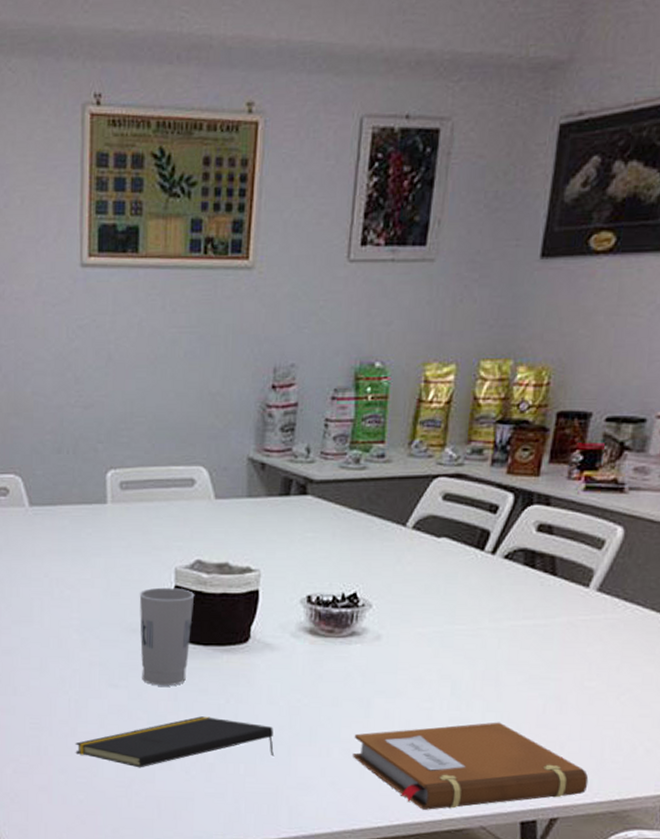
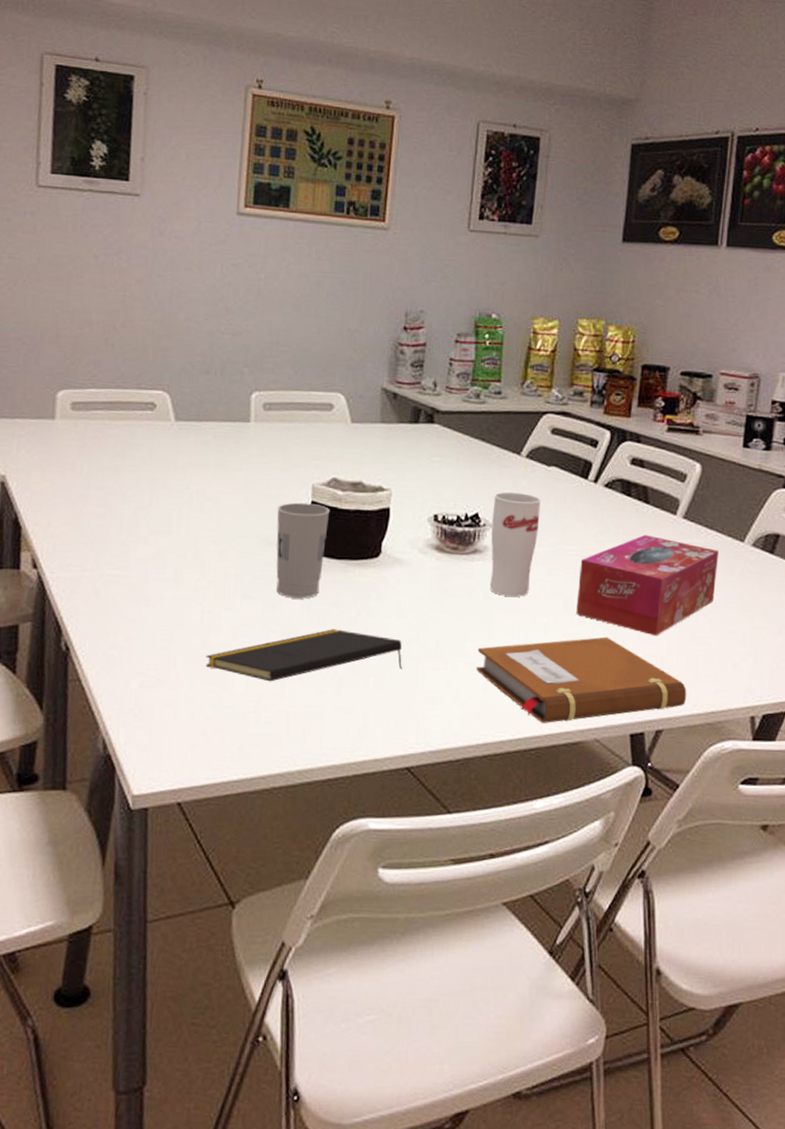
cup: none [368,569,428,681] -> present [489,492,541,597]
tissue box: none [465,610,638,721] -> present [576,534,719,636]

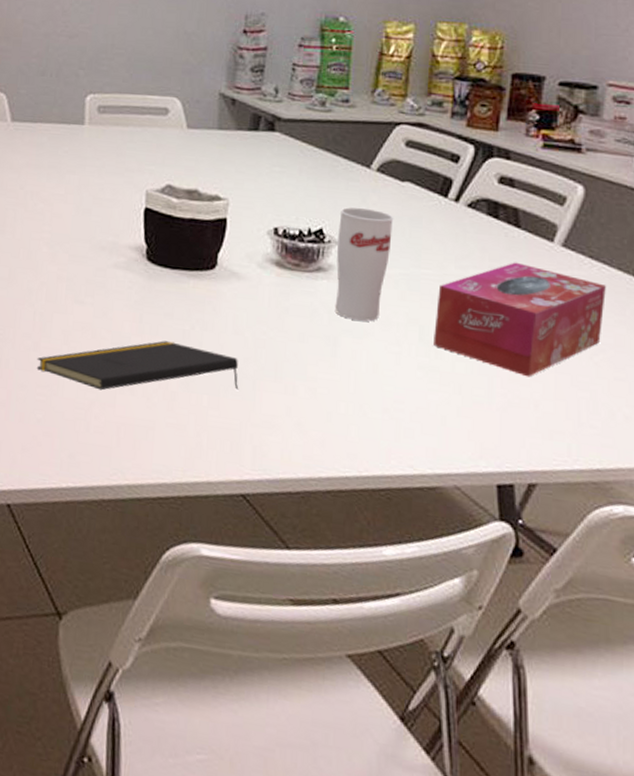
cup: present [276,502,330,599] -> none [108,208,164,307]
notebook: present [476,636,687,723] -> none [319,372,567,464]

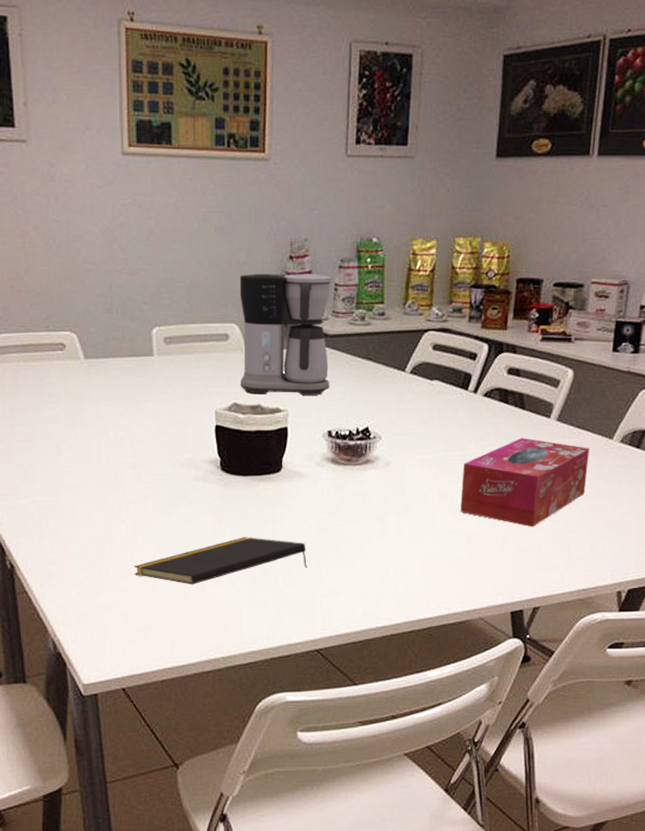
coffee maker: none [177,46,289,186] -> present [239,274,331,395]
cup: present [334,207,393,322] -> none [381,407,425,500]

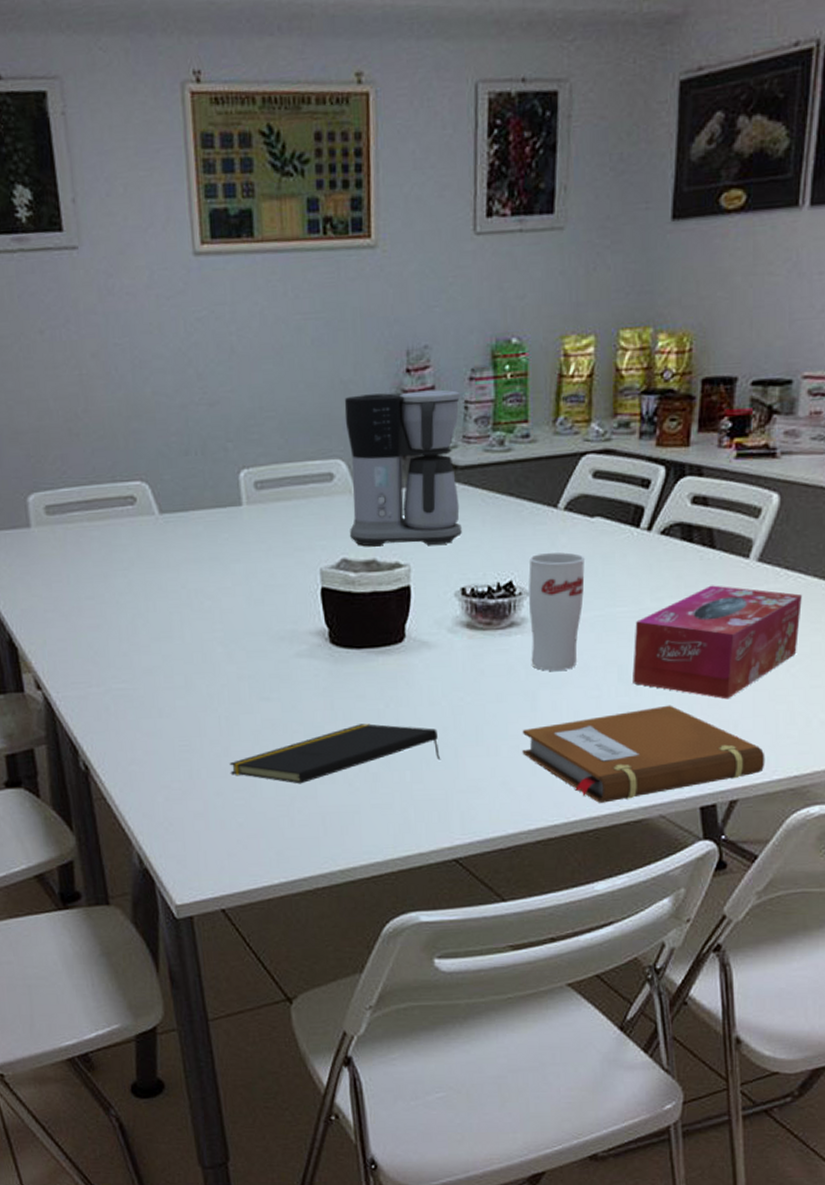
notebook: none [373,530,561,607] -> present [522,705,765,803]
cup: none [381,407,425,500] -> present [529,552,585,671]

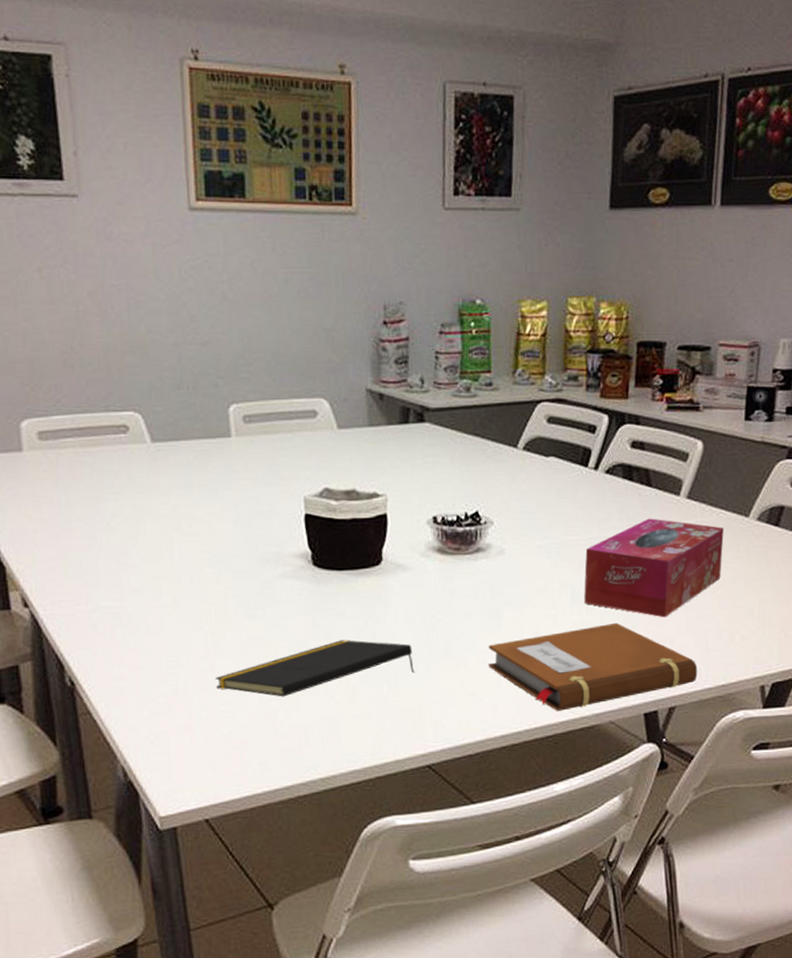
coffee maker: present [344,389,462,547] -> none [327,341,433,478]
cup: present [529,552,585,671] -> none [493,487,542,592]

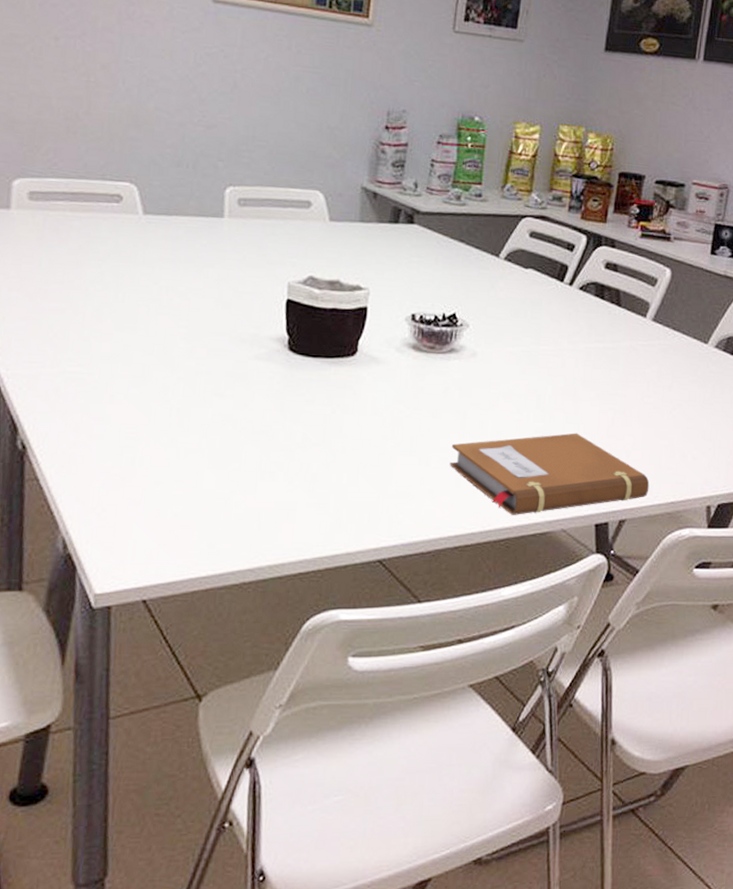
notepad: present [215,640,415,697] -> none [174,426,377,479]
tissue box: present [584,518,724,618] -> none [548,336,684,432]

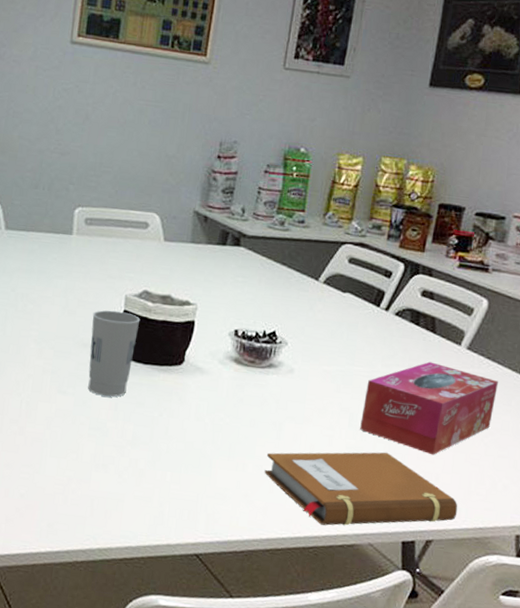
cup: none [249,300,306,397] -> present [88,310,141,397]
tissue box: none [548,336,684,432] -> present [360,361,498,455]

